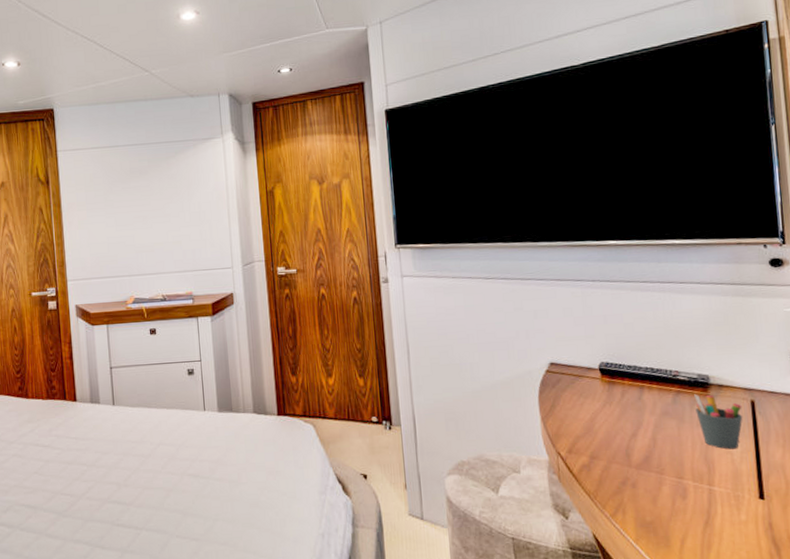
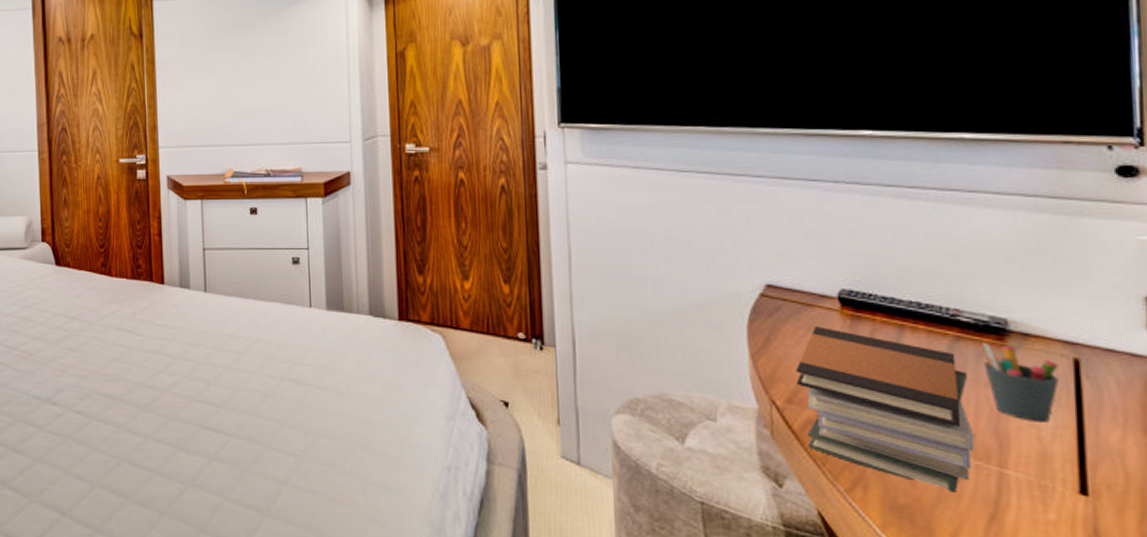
book stack: none [573,392,693,508] -> present [796,327,975,492]

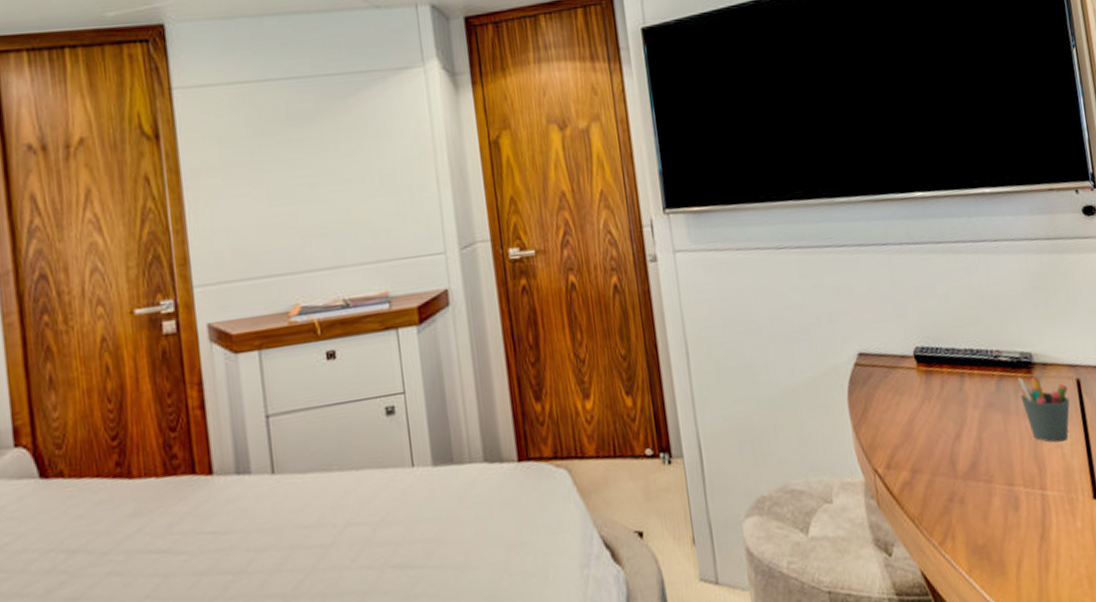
book stack: present [796,327,975,492] -> none [890,386,1024,523]

